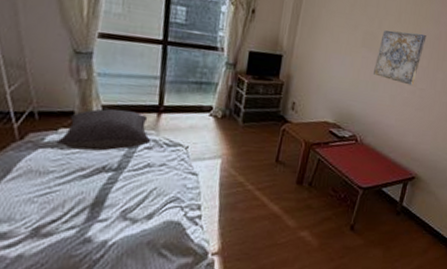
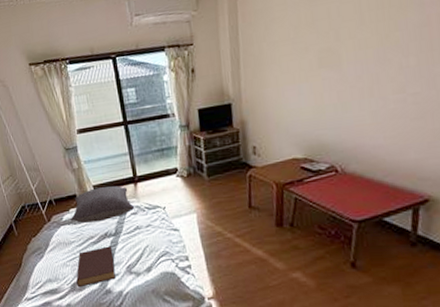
book: none [41,182,108,233] -> present [76,246,116,288]
wall art: present [374,30,427,86] -> none [341,26,408,95]

